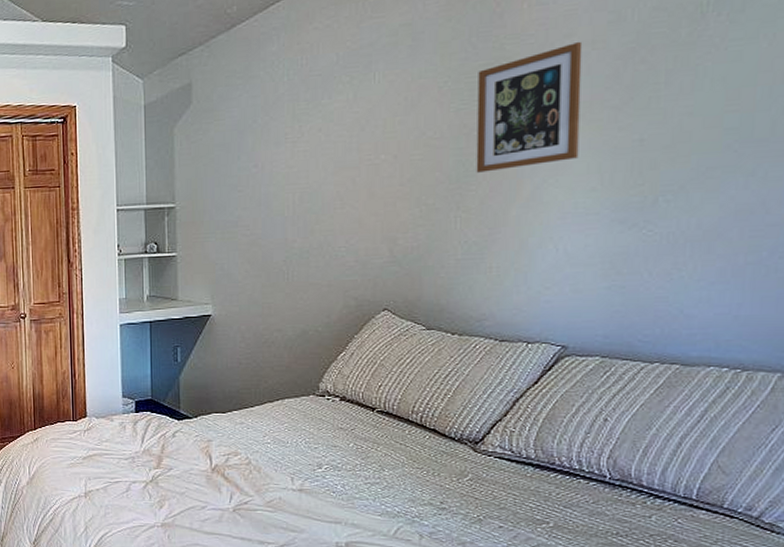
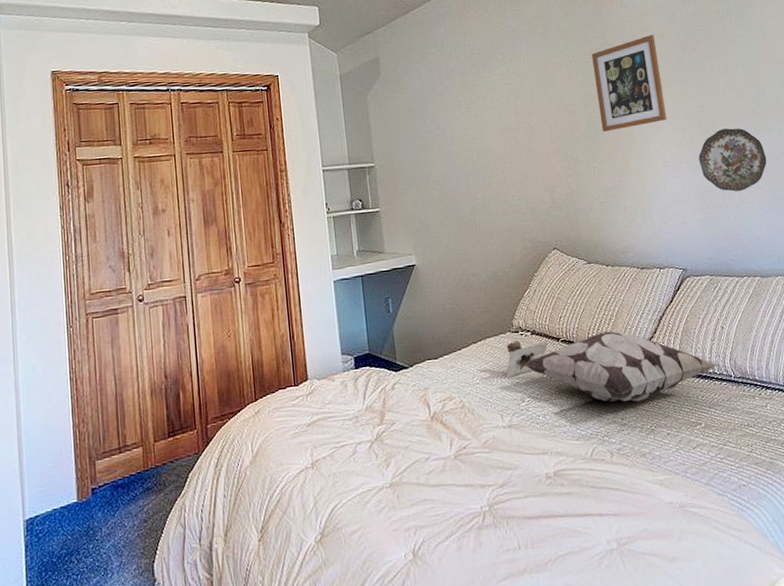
teddy bear: none [303,405,360,442] -> present [506,339,548,378]
decorative pillow: none [327,407,592,488] -> present [524,330,720,403]
decorative plate: none [618,170,733,256] -> present [698,128,767,192]

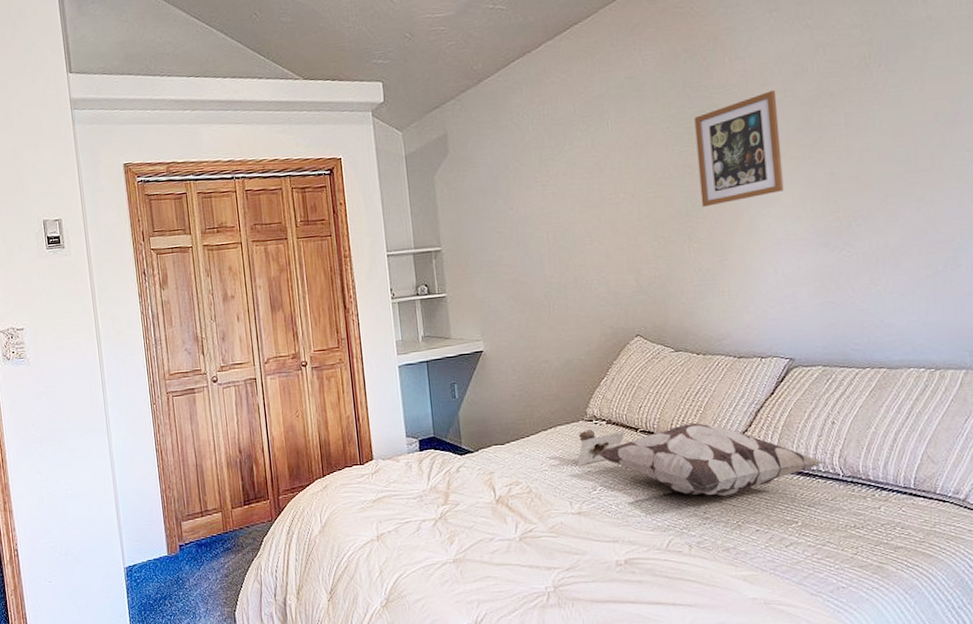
decorative plate: present [698,128,767,192] -> none [821,198,911,272]

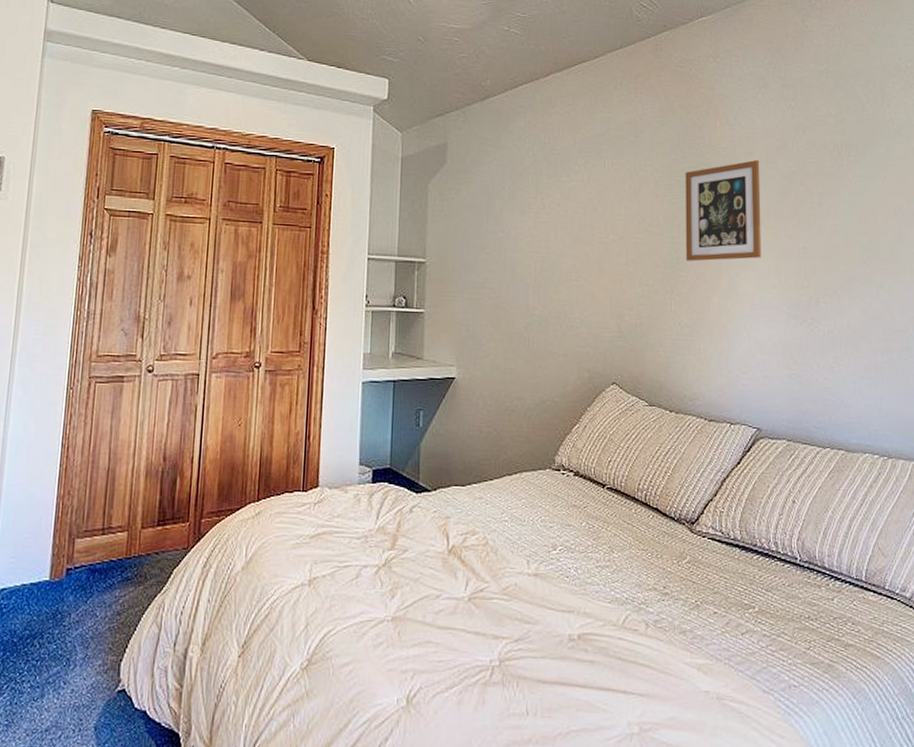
teddy bear: present [577,429,625,466] -> none [539,480,592,520]
decorative pillow: present [598,422,827,497] -> none [562,485,786,571]

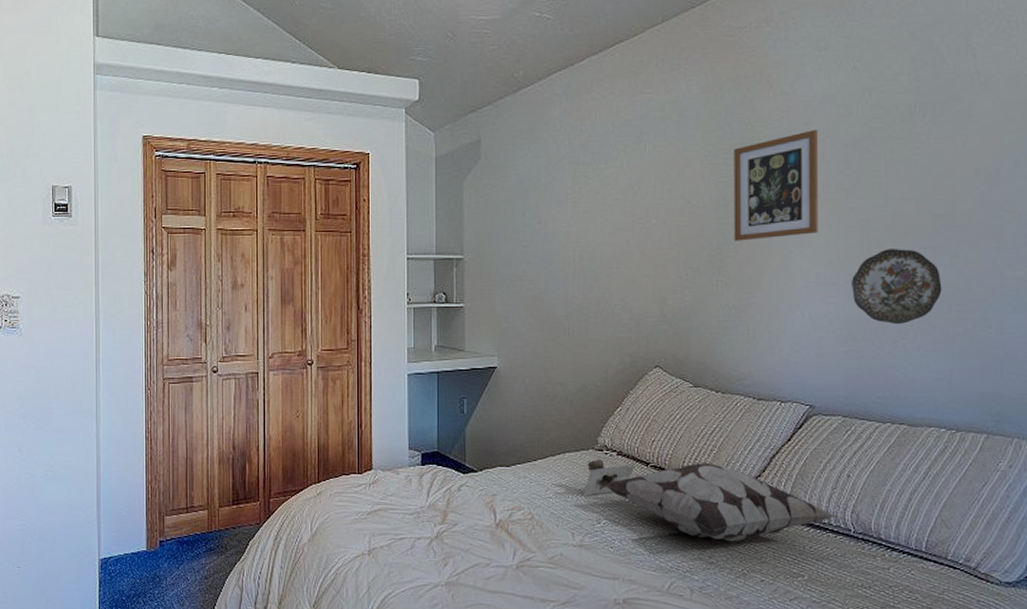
teddy bear: none [539,480,592,520] -> present [583,459,635,496]
decorative pillow: none [562,485,786,571] -> present [605,462,839,542]
decorative plate: none [792,277,870,351] -> present [852,249,942,325]

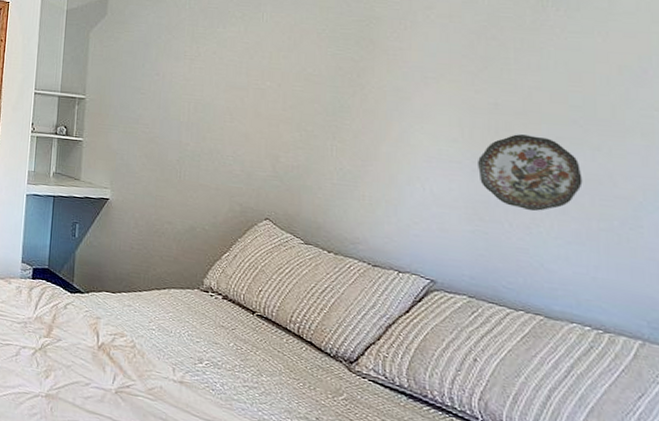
teddy bear: present [583,459,635,496] -> none [186,299,241,335]
decorative pillow: present [605,462,839,542] -> none [209,320,464,408]
picture frame: present [734,129,818,241] -> none [350,13,441,112]

